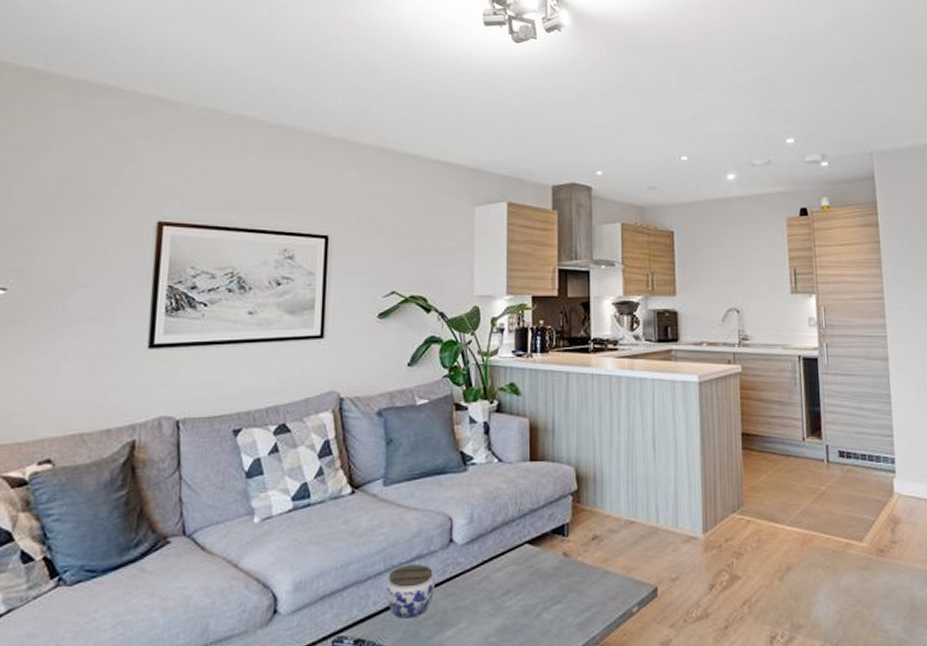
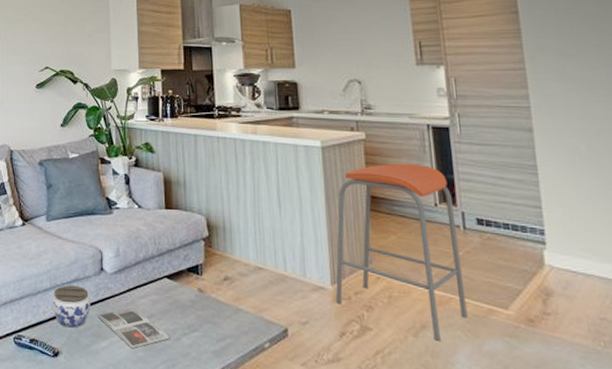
magazine: none [443,584,529,635] -> present [98,308,170,349]
bar stool: none [706,397,828,582] -> present [335,163,468,341]

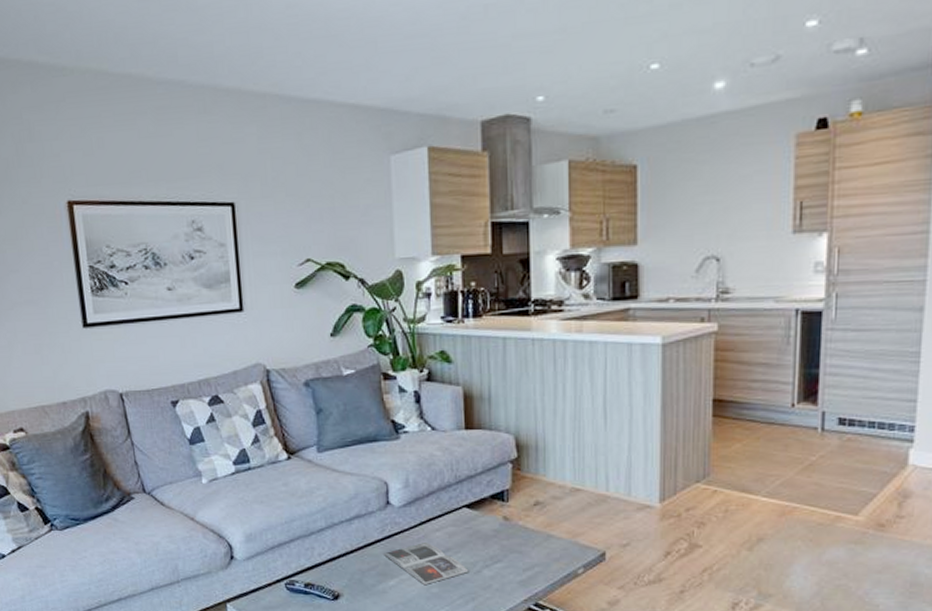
jar: present [52,285,90,328] -> none [328,523,375,568]
bar stool: present [335,163,468,341] -> none [663,358,814,553]

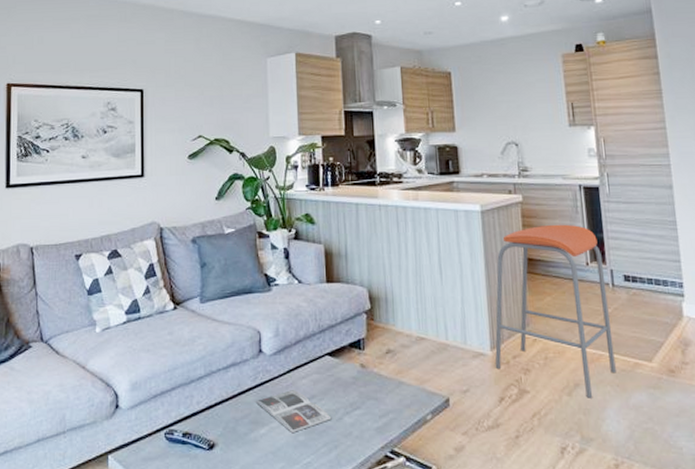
bar stool: none [663,358,814,553] -> present [495,224,616,398]

